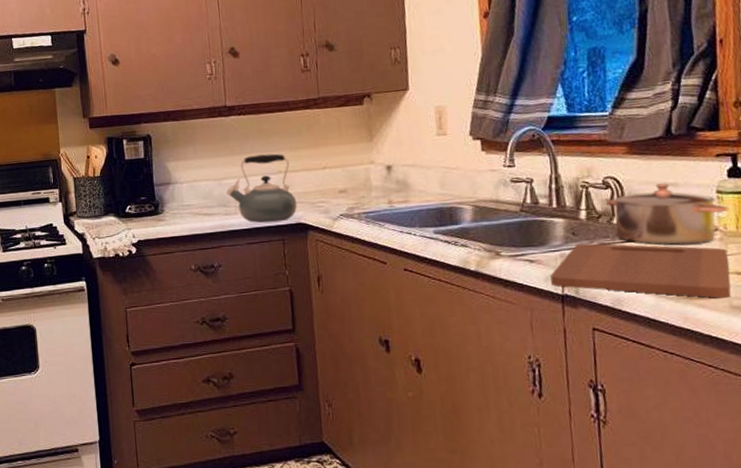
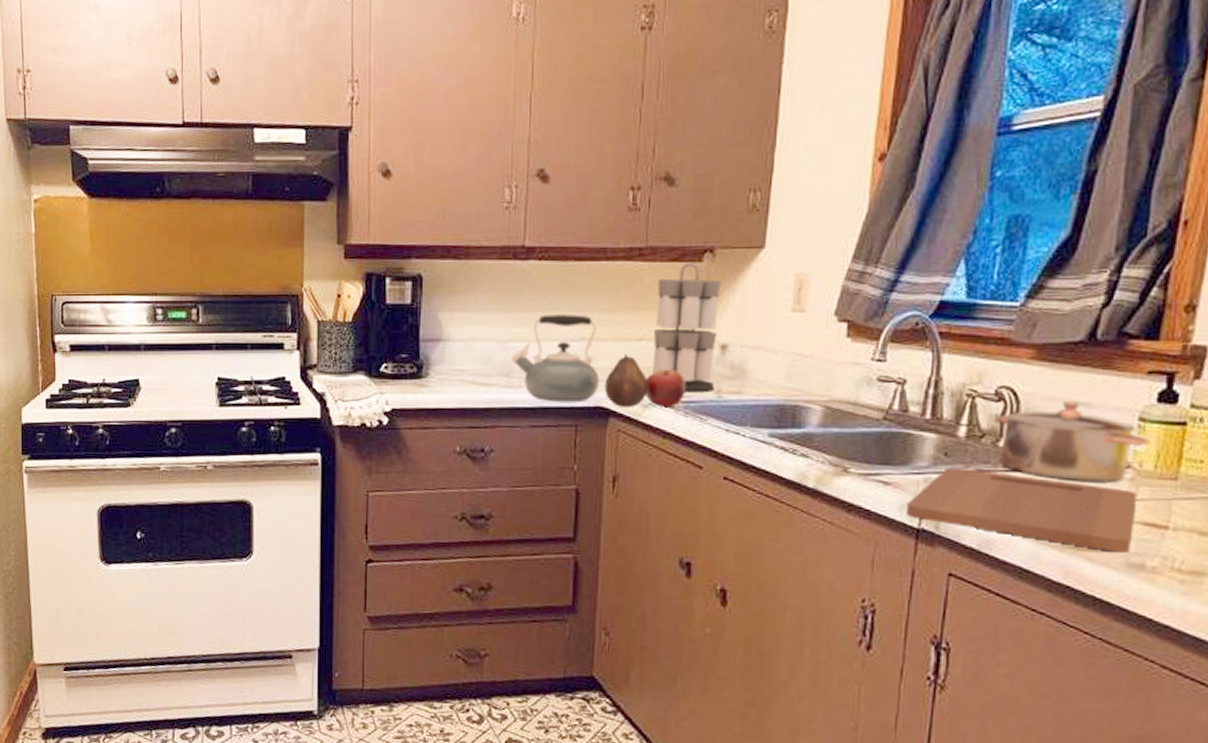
fruit: none [301,179,335,223] -> present [604,353,648,409]
spice rack: none [331,105,387,205] -> present [651,262,722,393]
fruit: none [333,188,365,219] -> present [646,369,686,408]

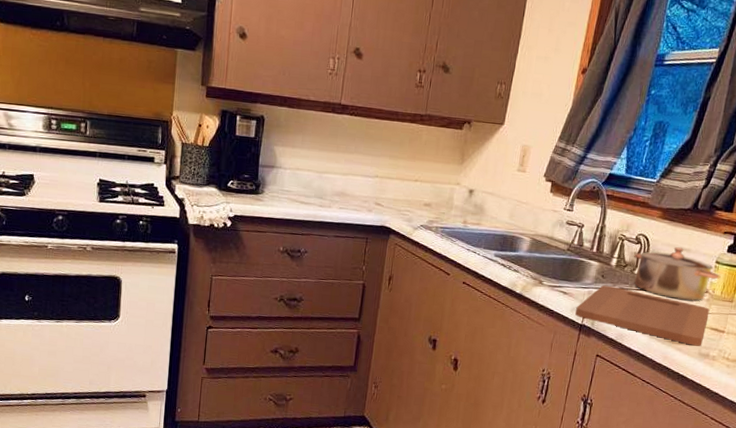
kettle: present [511,314,600,403] -> none [325,156,387,222]
fruit: present [604,353,648,409] -> none [388,189,419,229]
fruit: present [646,369,686,408] -> none [416,203,444,231]
spice rack: present [651,262,722,393] -> none [421,129,474,222]

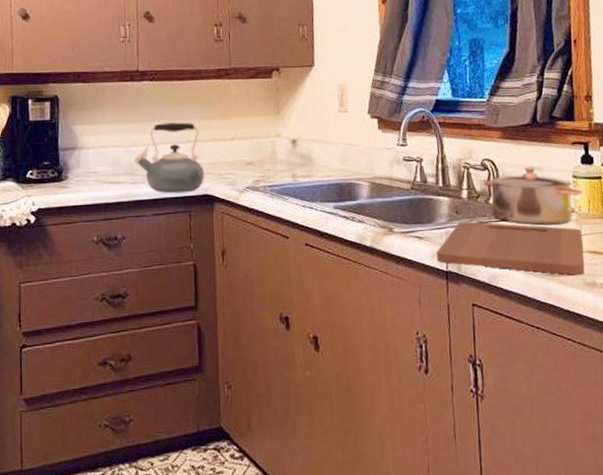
kettle: none [325,156,387,222] -> present [134,122,205,194]

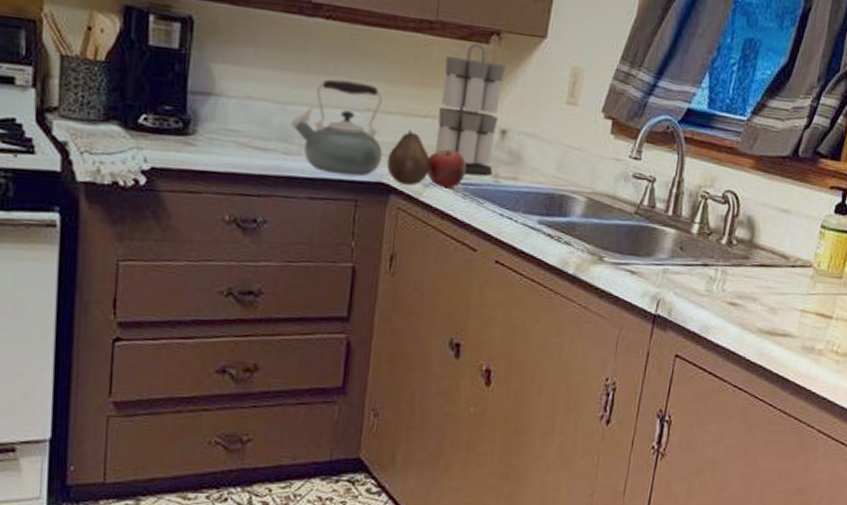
fruit: none [208,150,242,195] -> present [386,129,430,187]
fruit: none [240,161,270,192] -> present [427,149,466,189]
spice rack: none [241,78,291,179] -> present [434,42,506,175]
cutting board: present [436,221,585,275] -> none [646,260,815,338]
cooking pot: present [483,167,583,225] -> none [719,207,827,278]

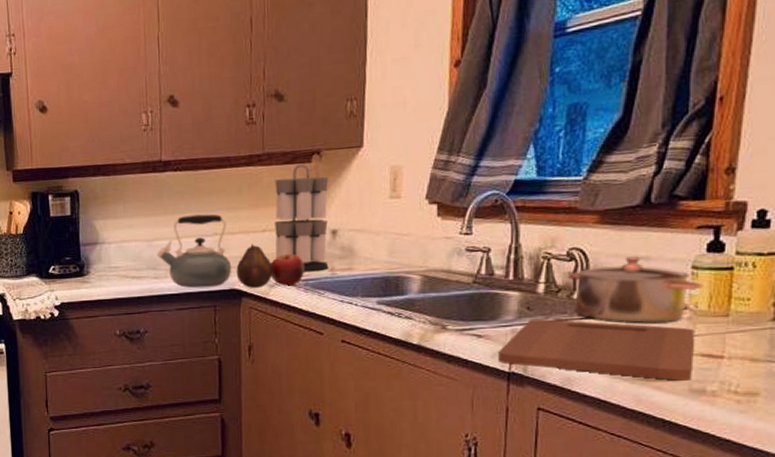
cutting board: none [646,260,815,338] -> present [497,318,695,381]
cooking pot: none [719,207,827,278] -> present [567,256,703,323]

